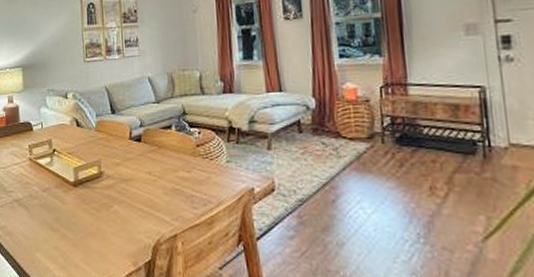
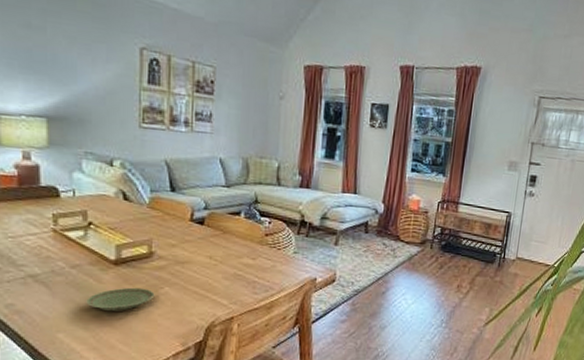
plate: none [55,207,107,230] -> present [86,287,155,311]

